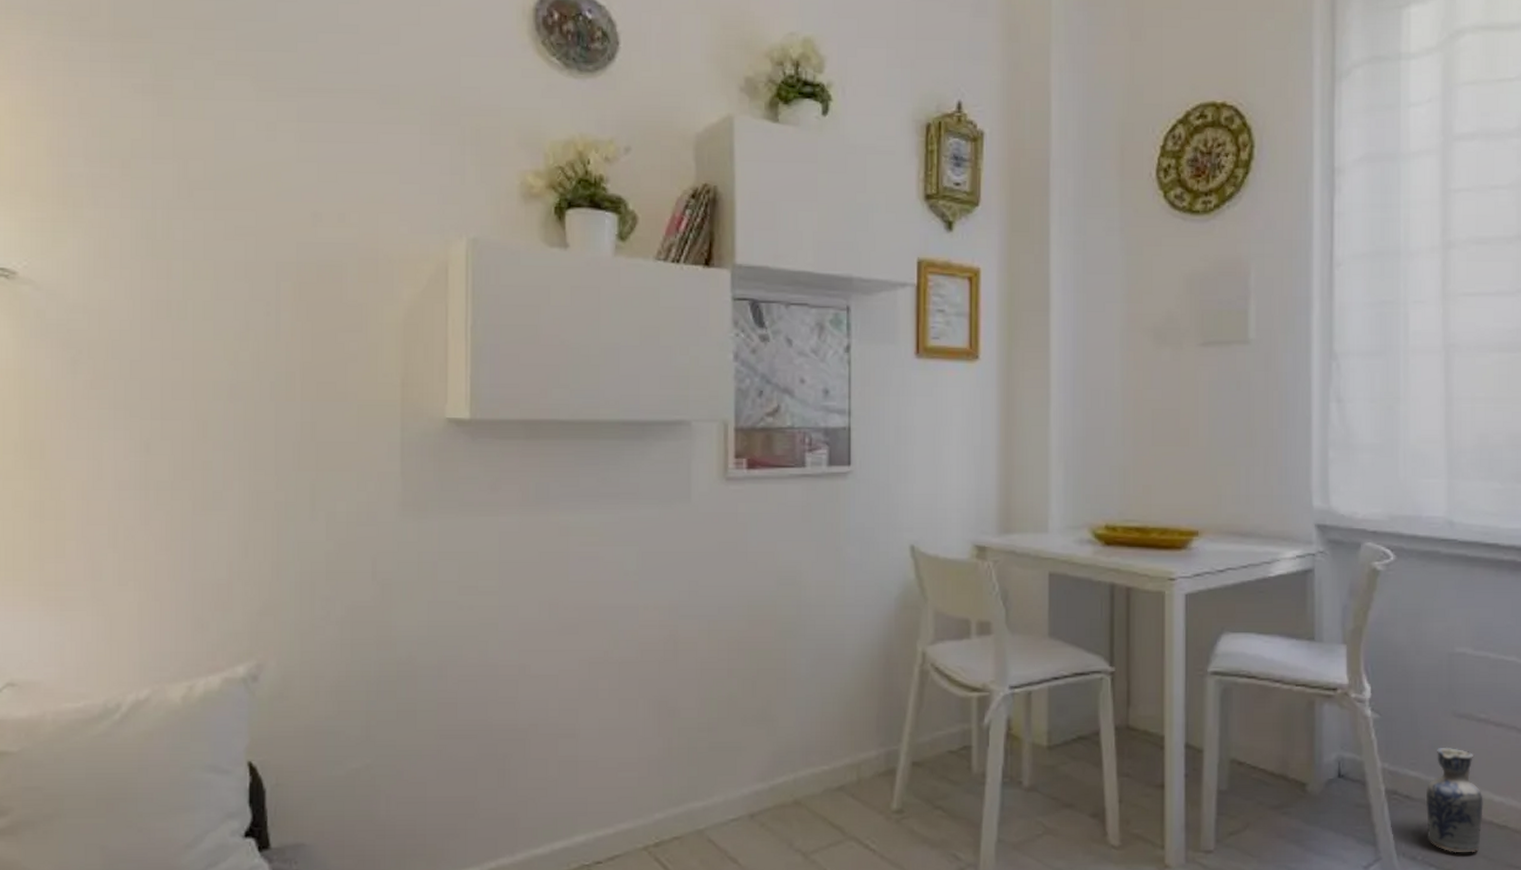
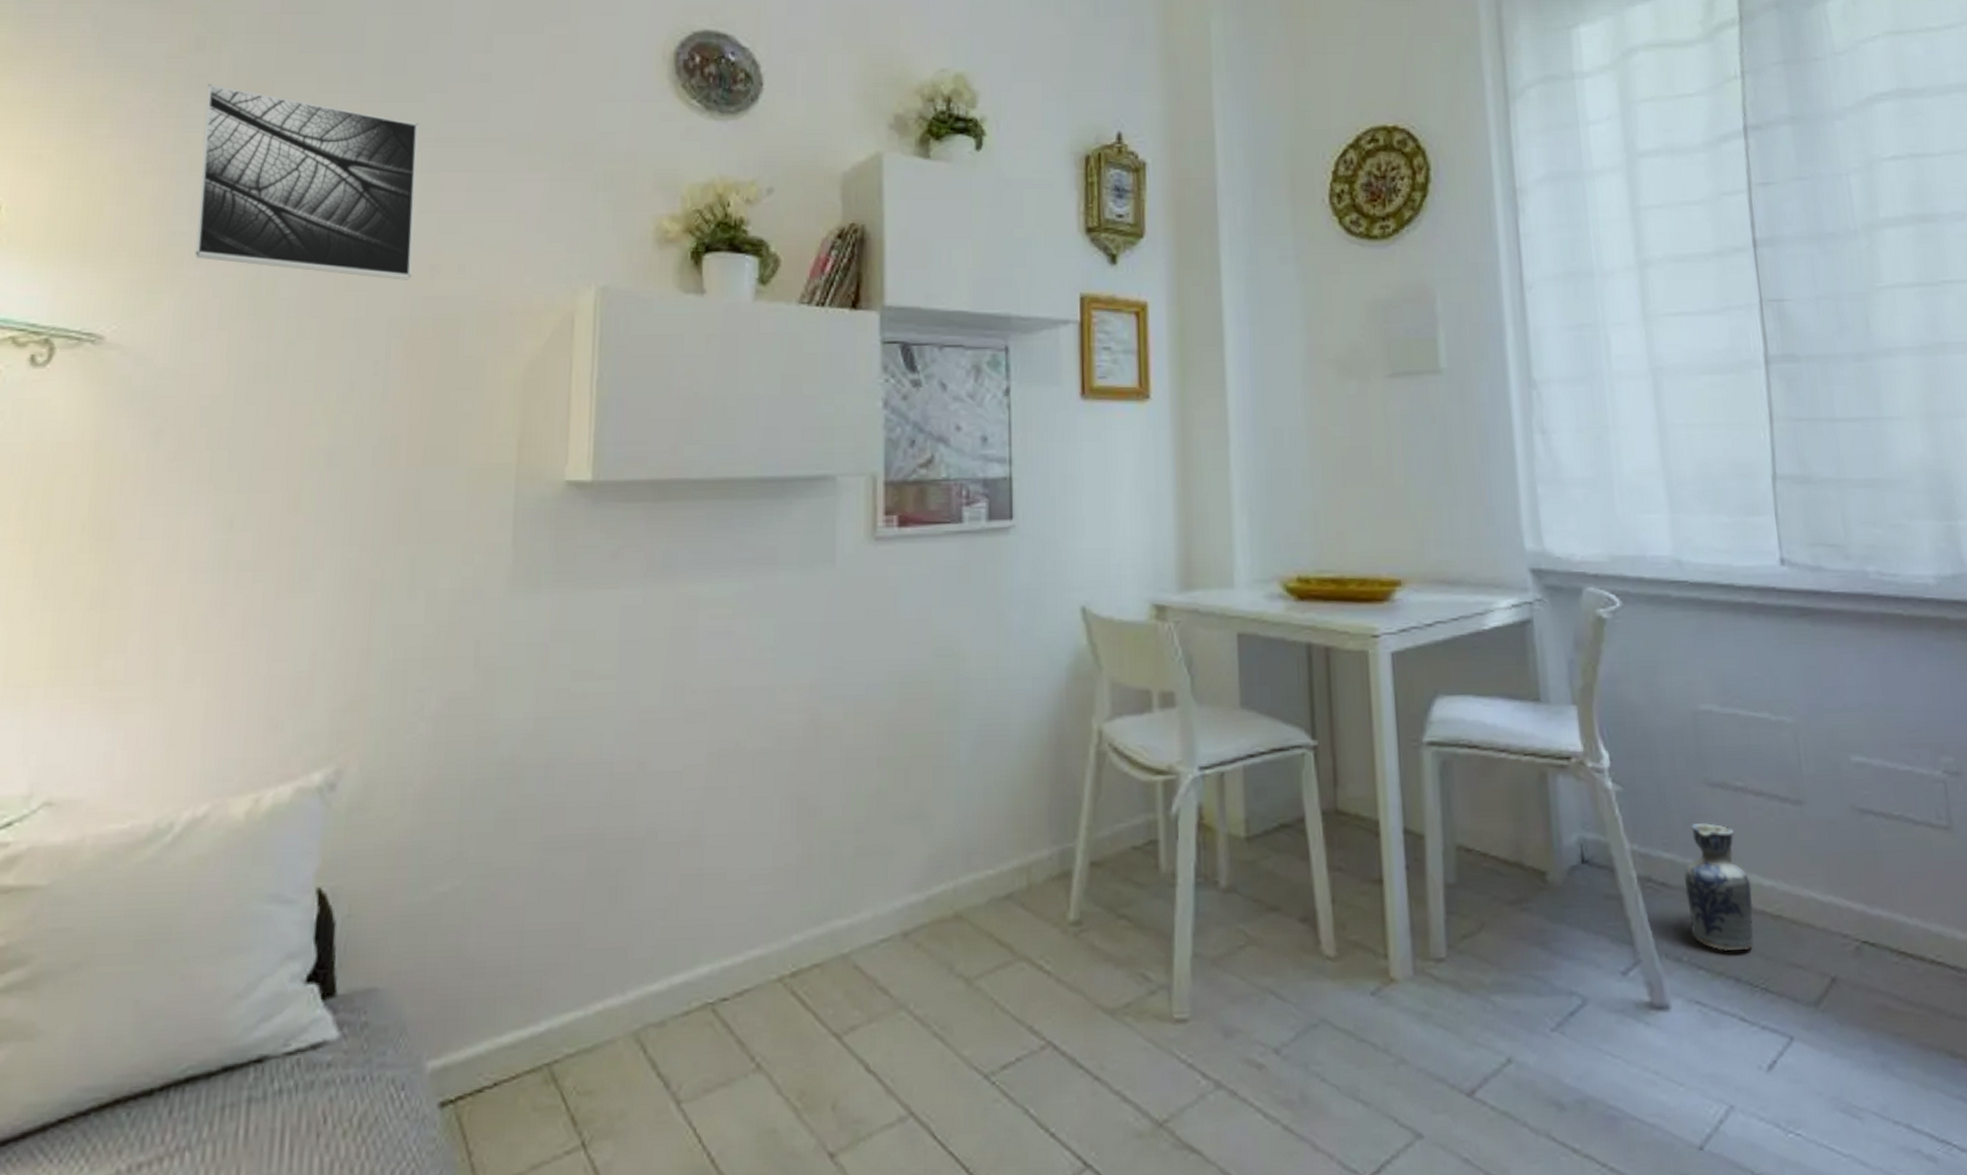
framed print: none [89,27,295,227] -> present [195,83,419,280]

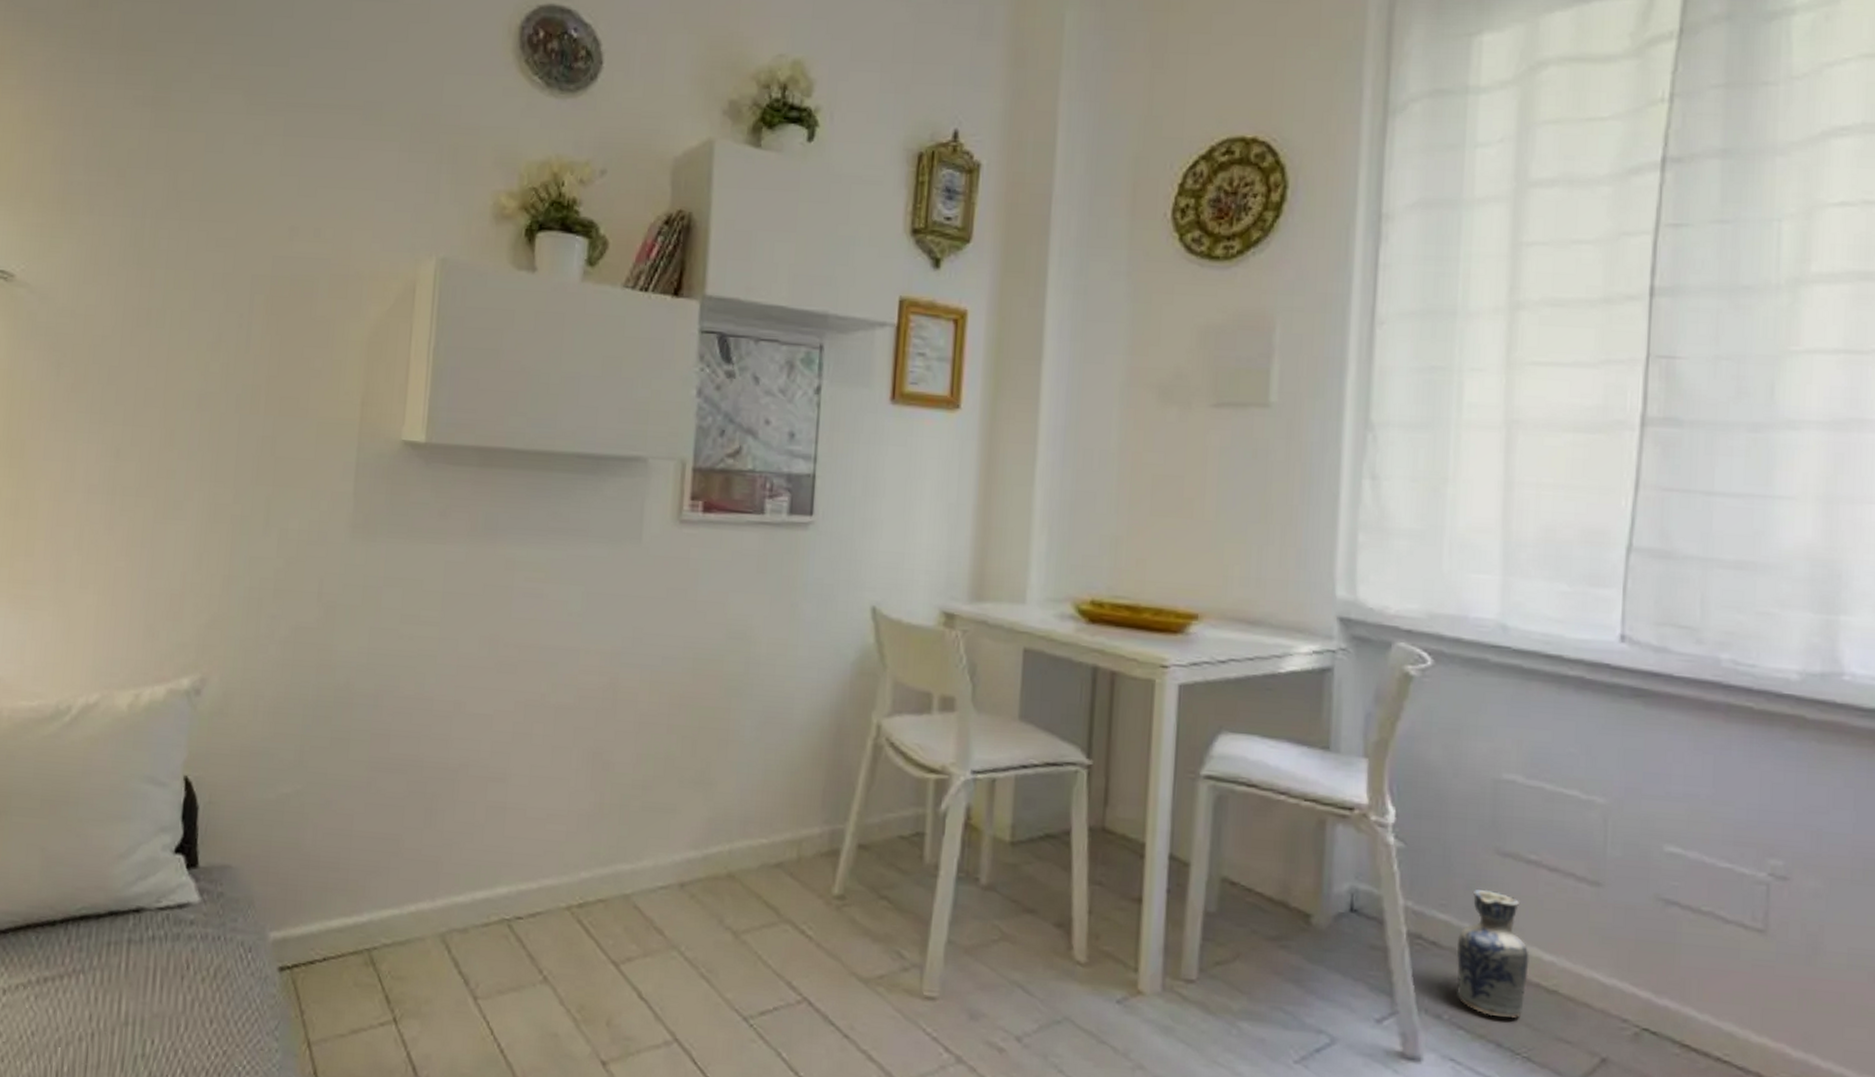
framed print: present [195,83,419,280] -> none [89,40,283,240]

